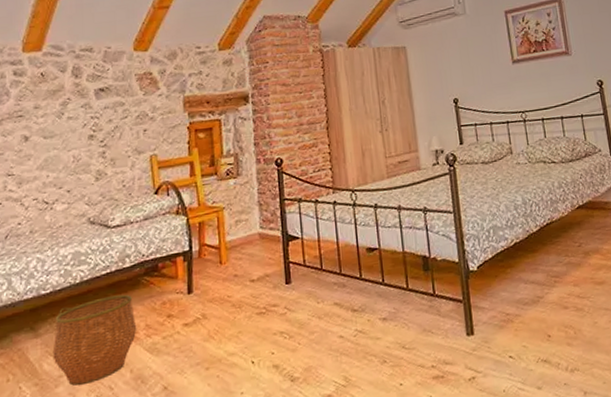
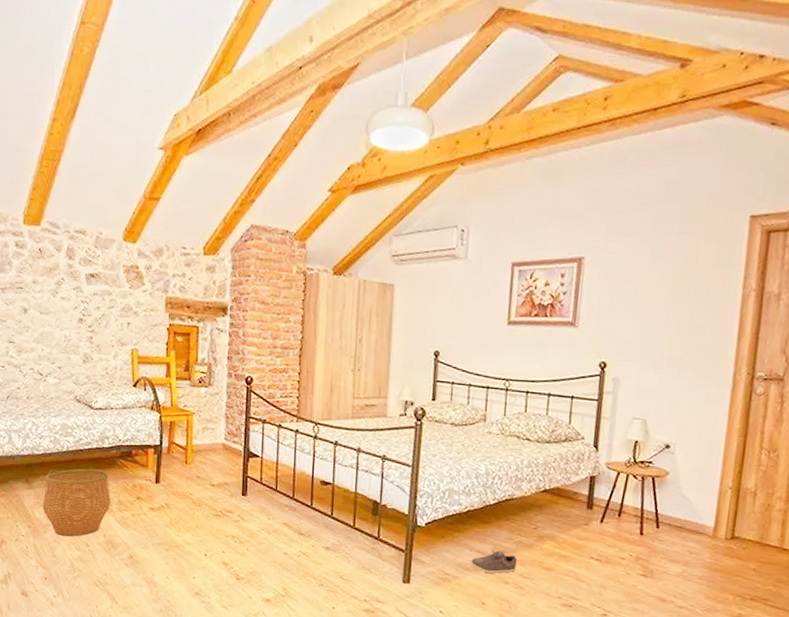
shoe: none [528,276,572,304] -> present [471,550,517,574]

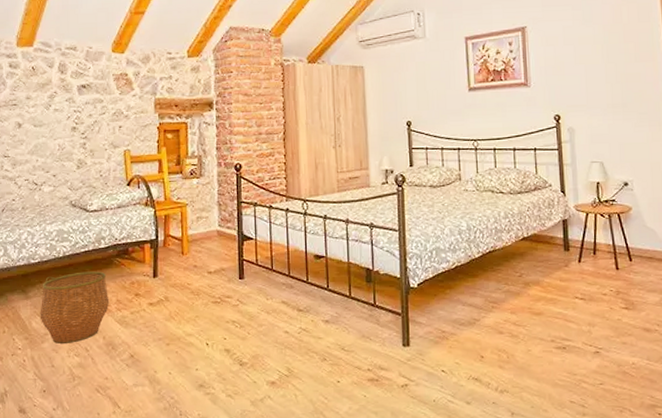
shoe: present [471,550,517,574] -> none [465,302,508,326]

